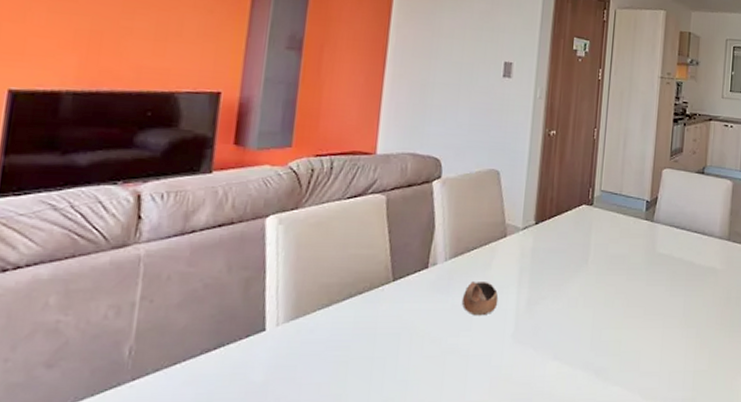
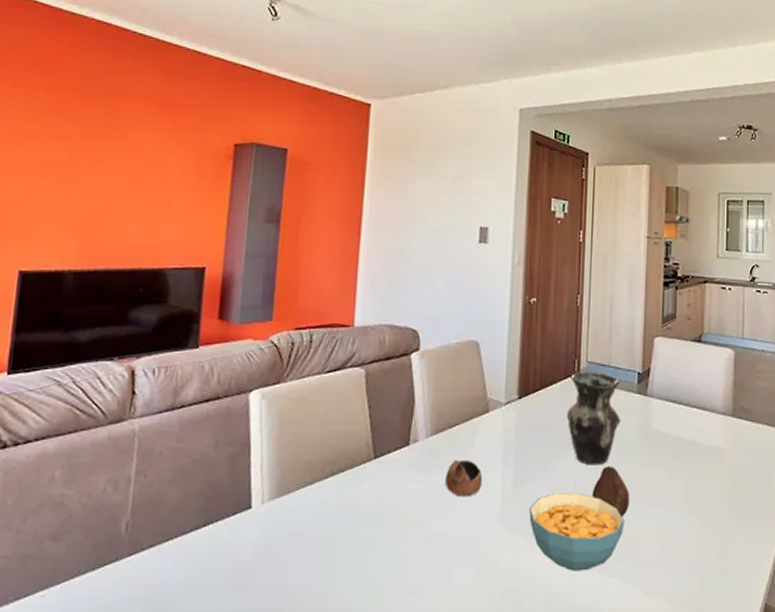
cereal bowl: none [541,311,628,381] -> present [529,493,625,571]
vase: none [579,199,630,285] -> present [566,371,621,465]
fruit: none [599,285,634,331] -> present [592,466,630,516]

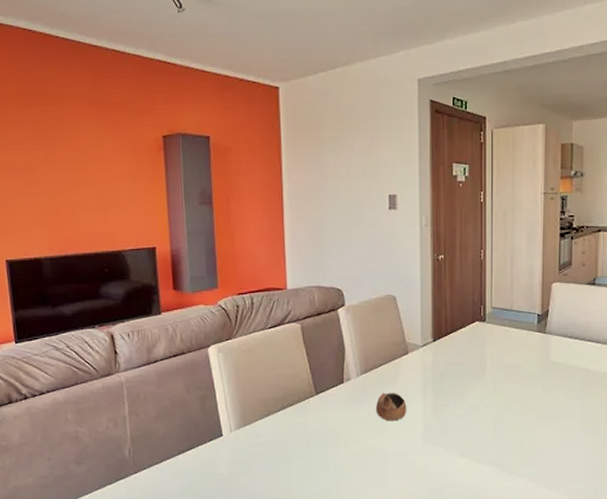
cereal bowl: present [529,493,625,571] -> none [448,415,529,474]
vase: present [566,371,621,465] -> none [475,315,523,392]
fruit: present [592,466,630,516] -> none [500,392,532,431]

